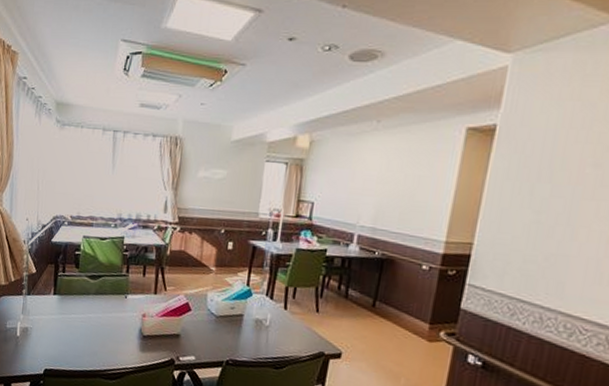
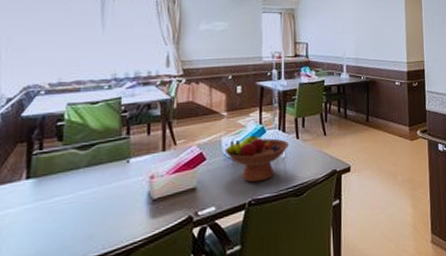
fruit bowl: none [209,295,276,345] -> present [224,135,290,183]

